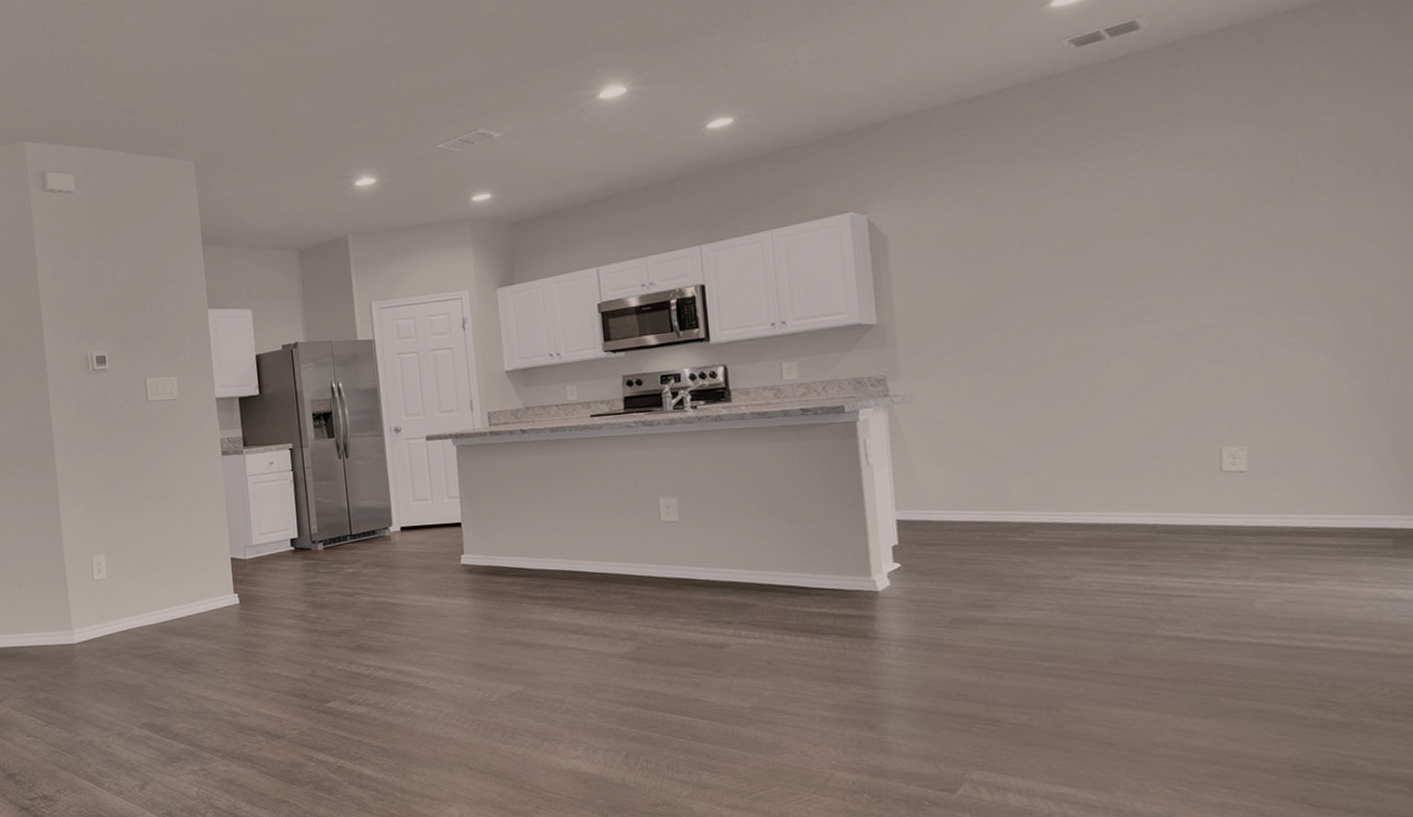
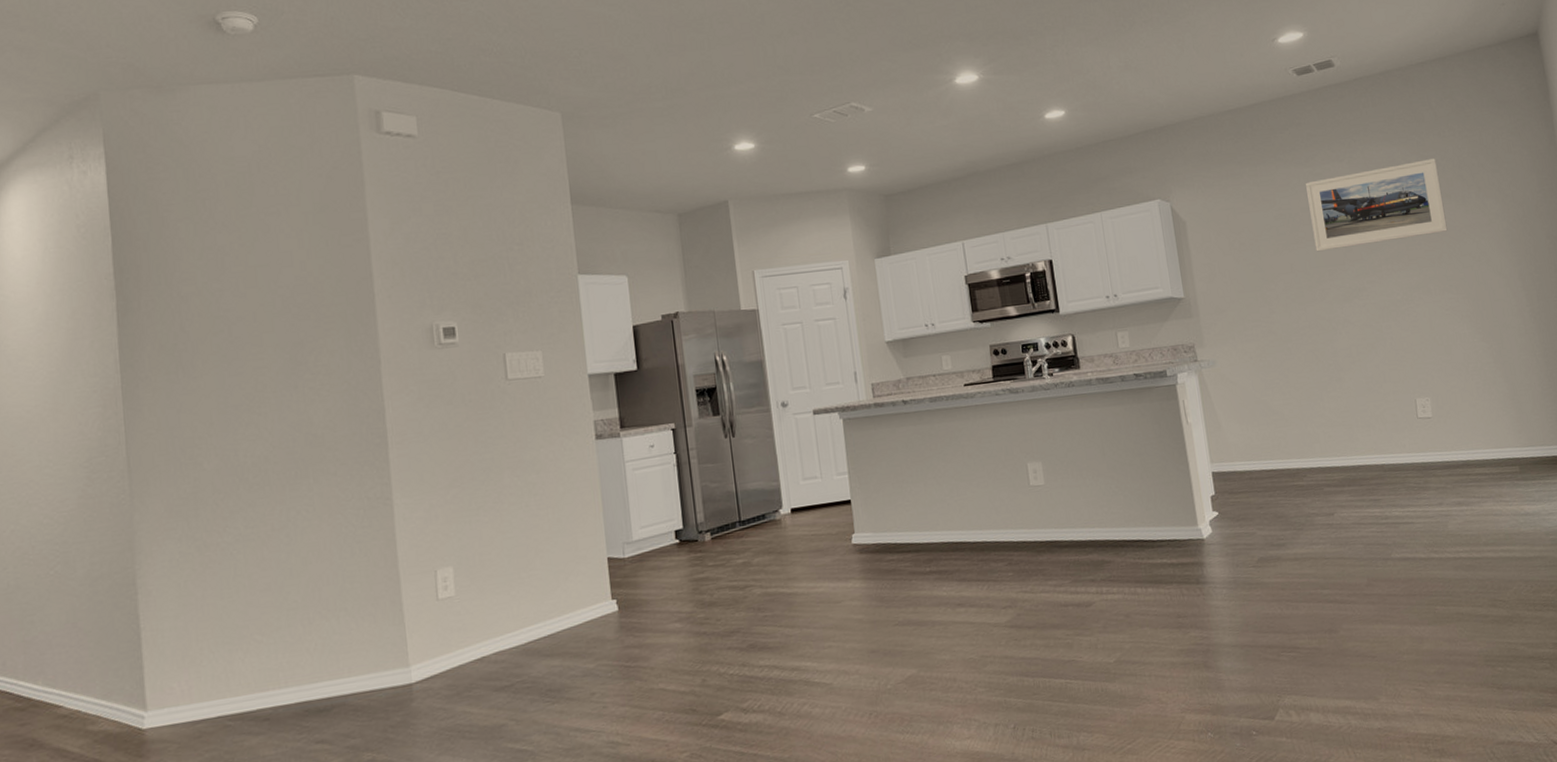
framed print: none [1074,138,1310,267] -> present [1306,158,1448,252]

